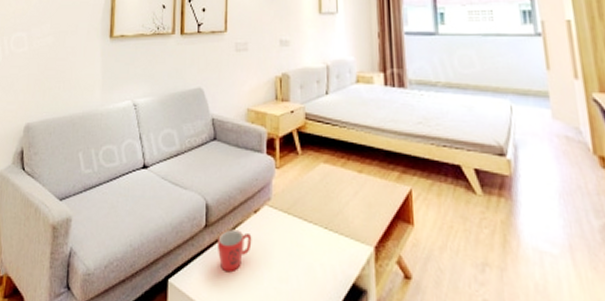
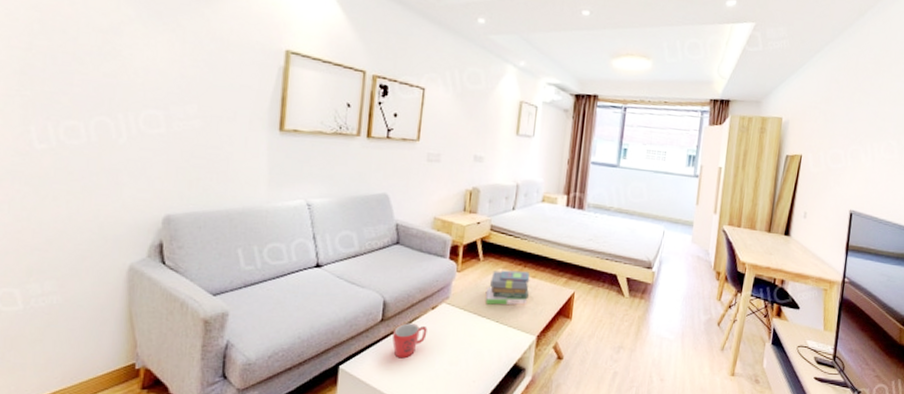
books: none [308,164,357,207] -> present [485,270,530,305]

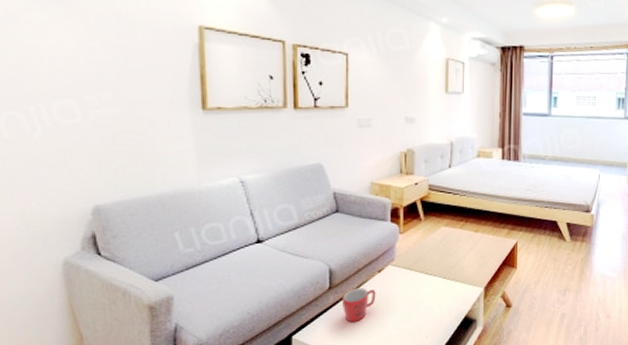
books: present [485,270,530,305] -> none [430,227,473,262]

